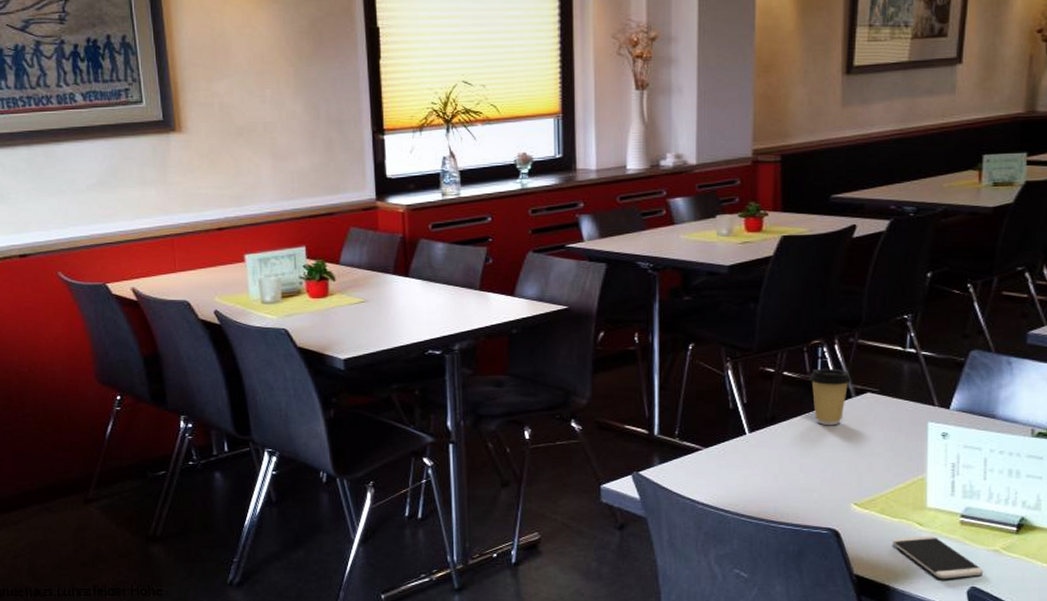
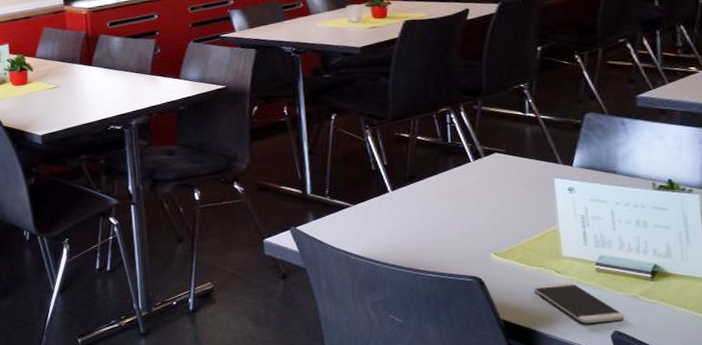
coffee cup: present [808,368,852,426] -> none [440,132,480,184]

